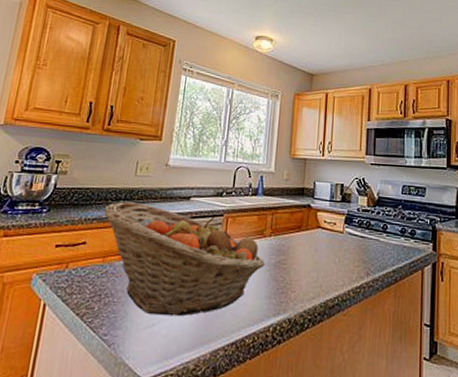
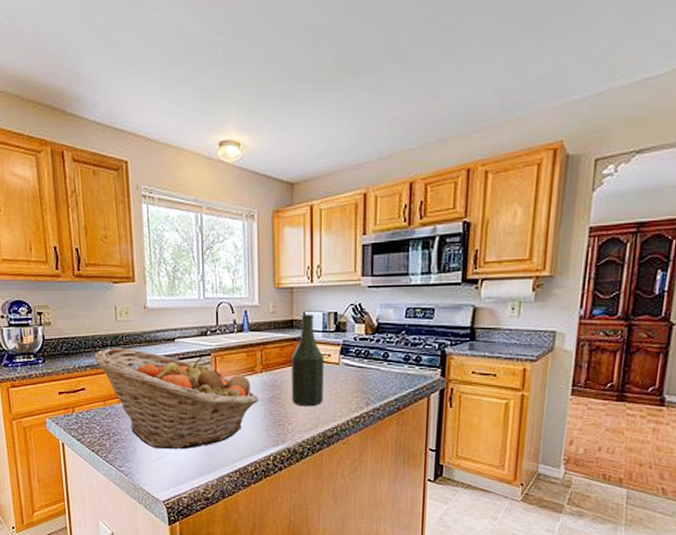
bottle: none [296,183,330,275] -> present [291,314,324,407]

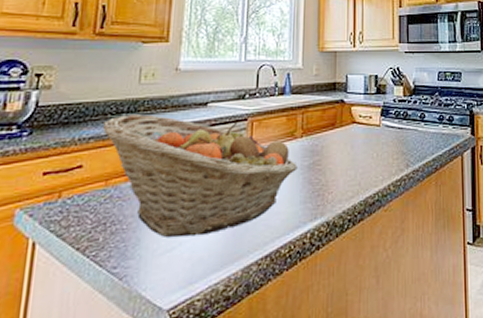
bottle: present [291,314,324,407] -> none [332,76,365,173]

